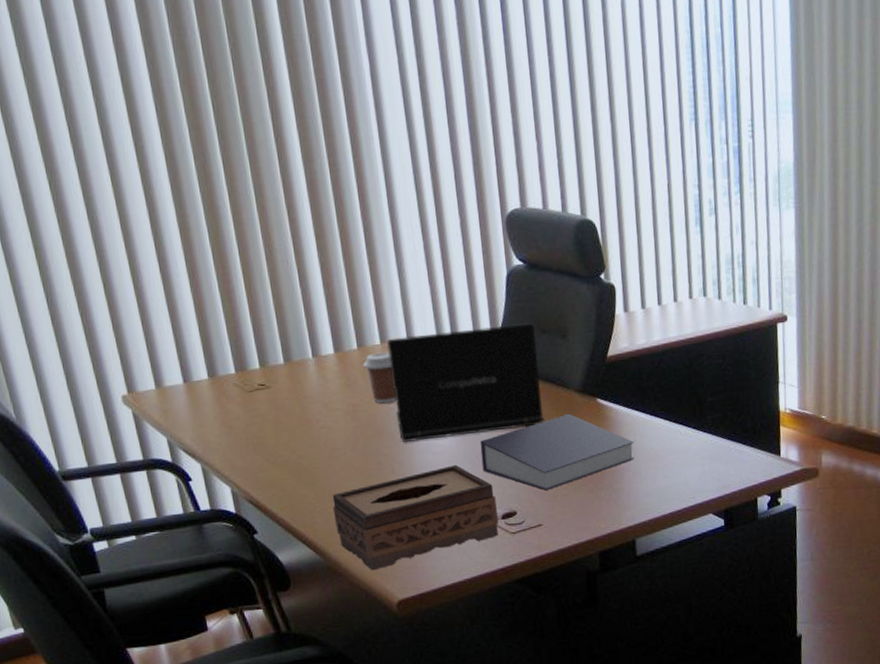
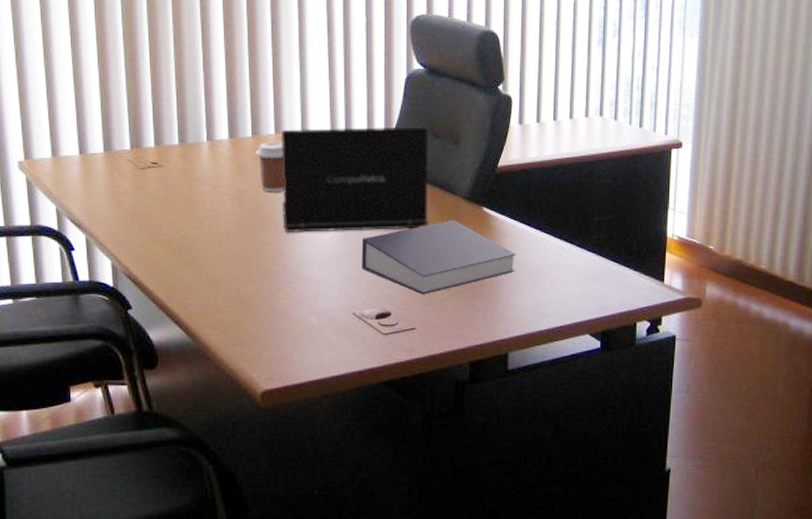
tissue box: present [332,464,498,571] -> none [208,259,372,358]

